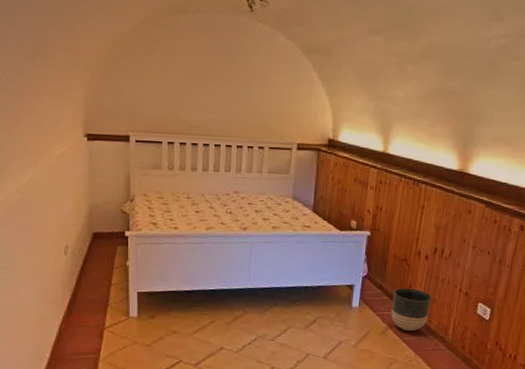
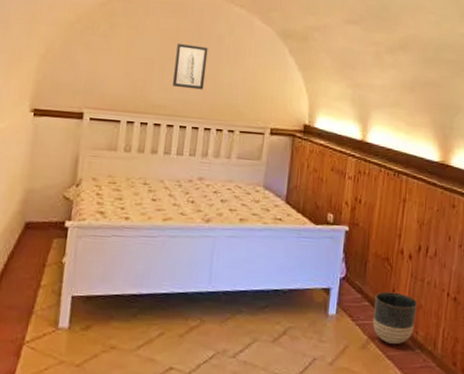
wall art: none [206,64,236,110] -> present [173,43,208,90]

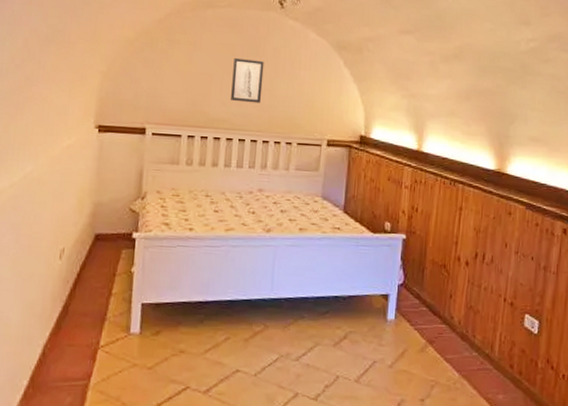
planter: present [372,291,418,345] -> none [430,297,475,348]

